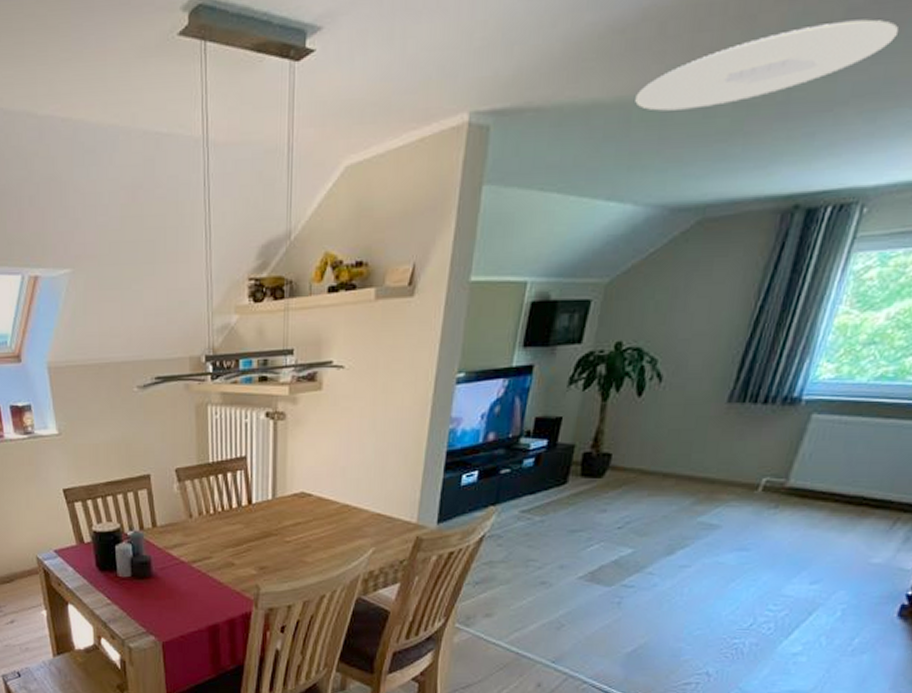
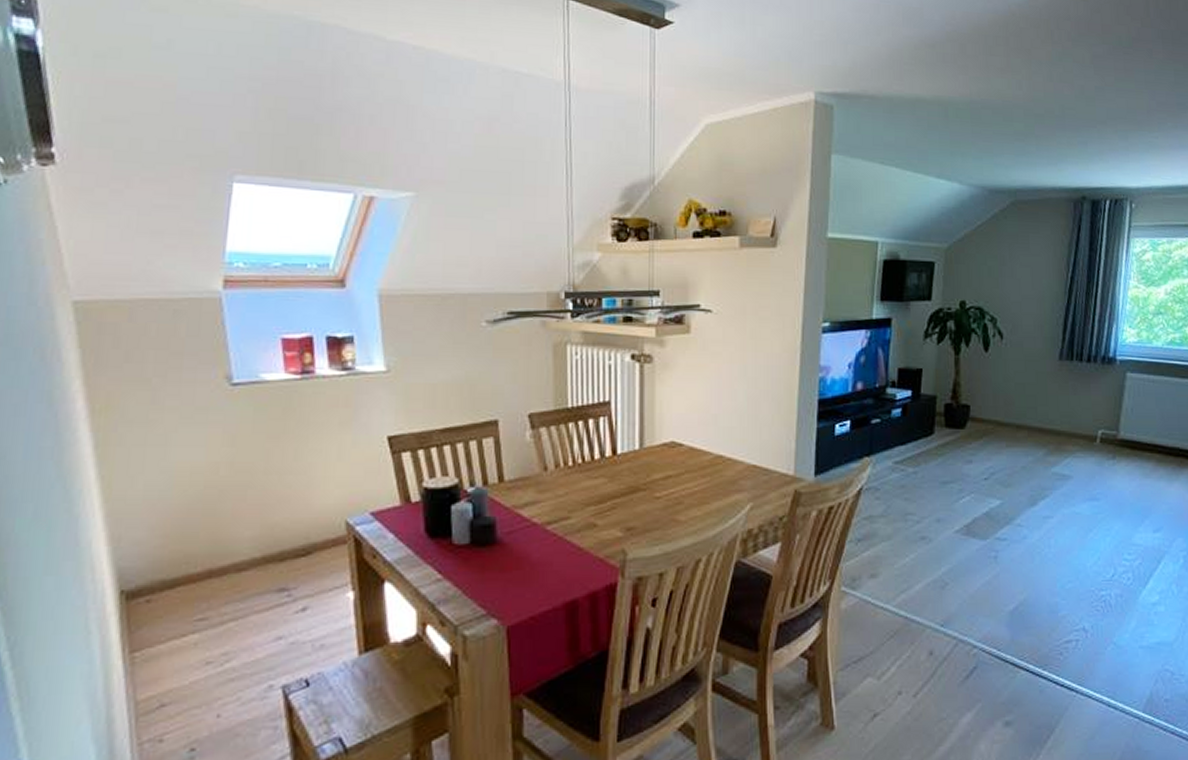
ceiling light: present [635,19,898,111] -> none [949,63,1129,113]

